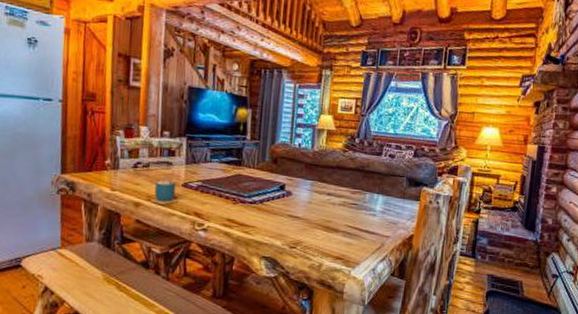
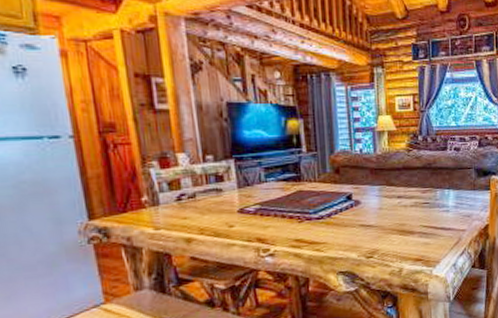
cup: present [151,170,179,205] -> none [204,196,237,236]

